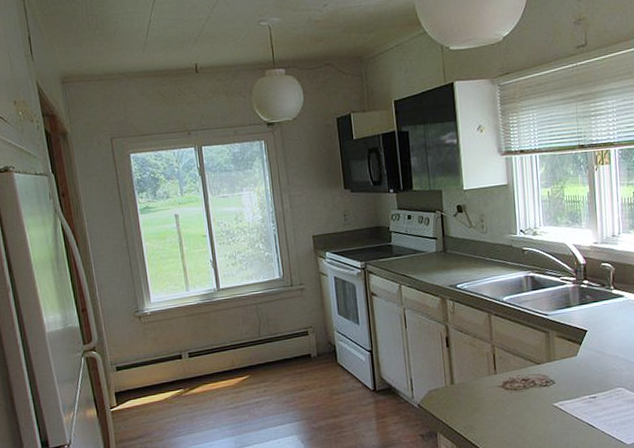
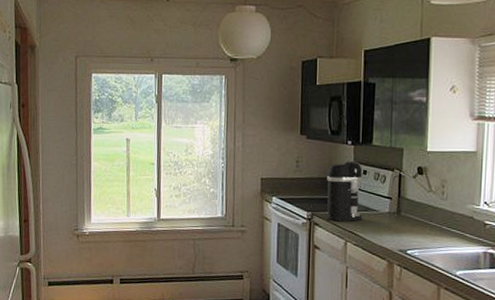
coffee maker: none [374,207,413,268] -> present [325,161,363,222]

